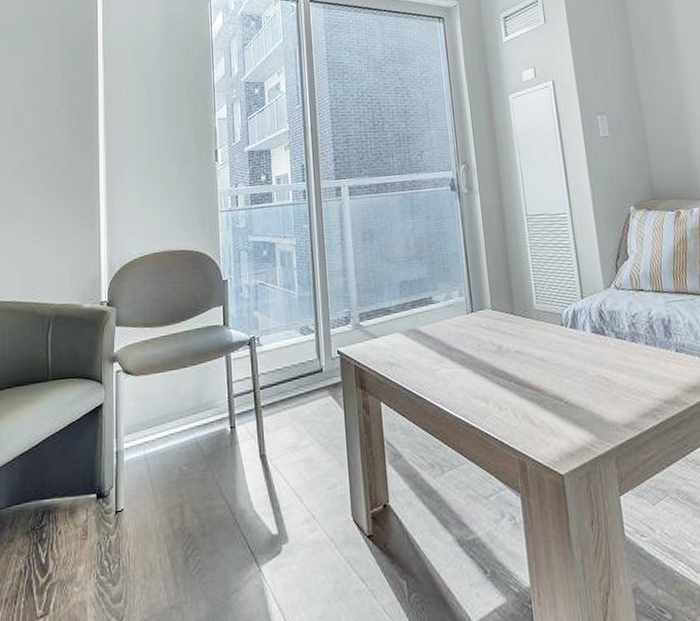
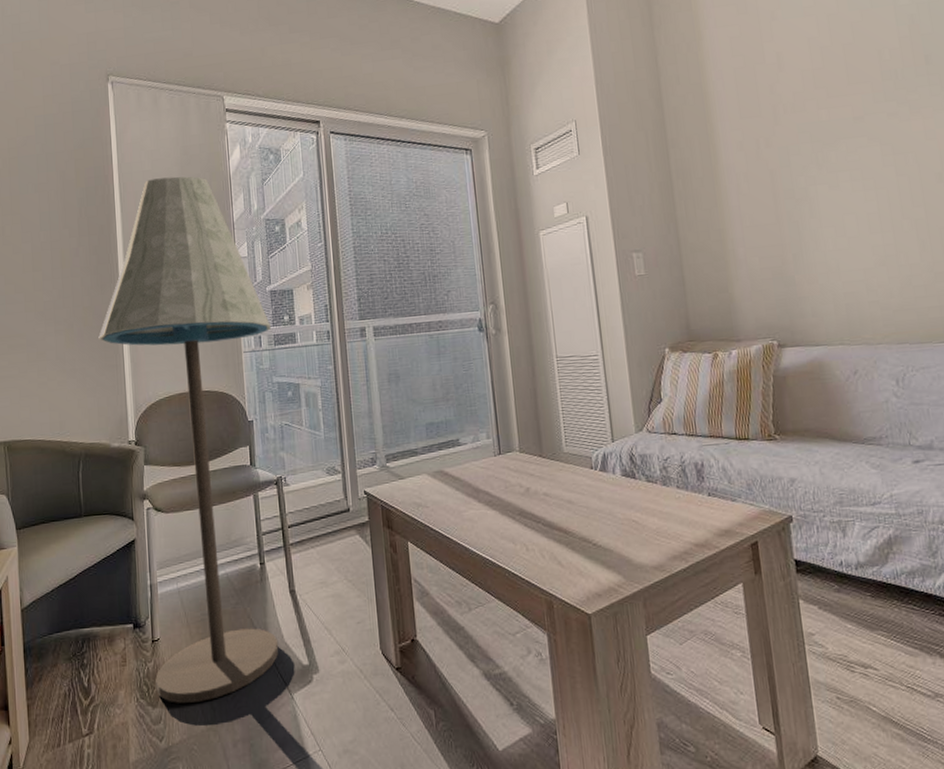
floor lamp: none [75,41,248,579] -> present [98,176,279,703]

